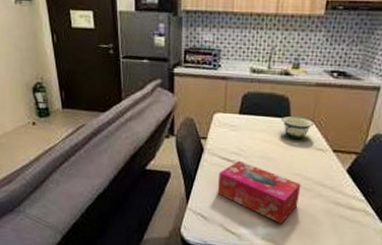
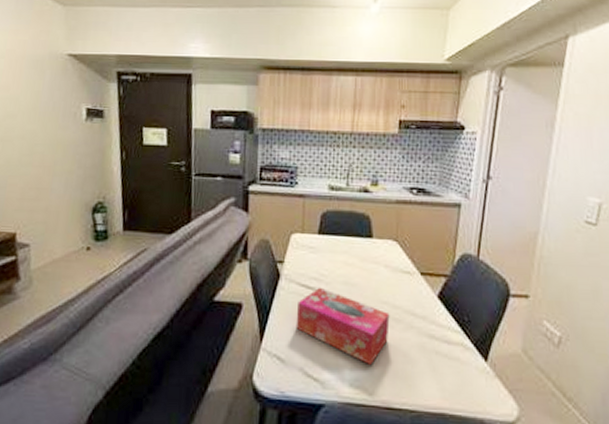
bowl: present [281,115,314,140] -> none [363,235,398,262]

